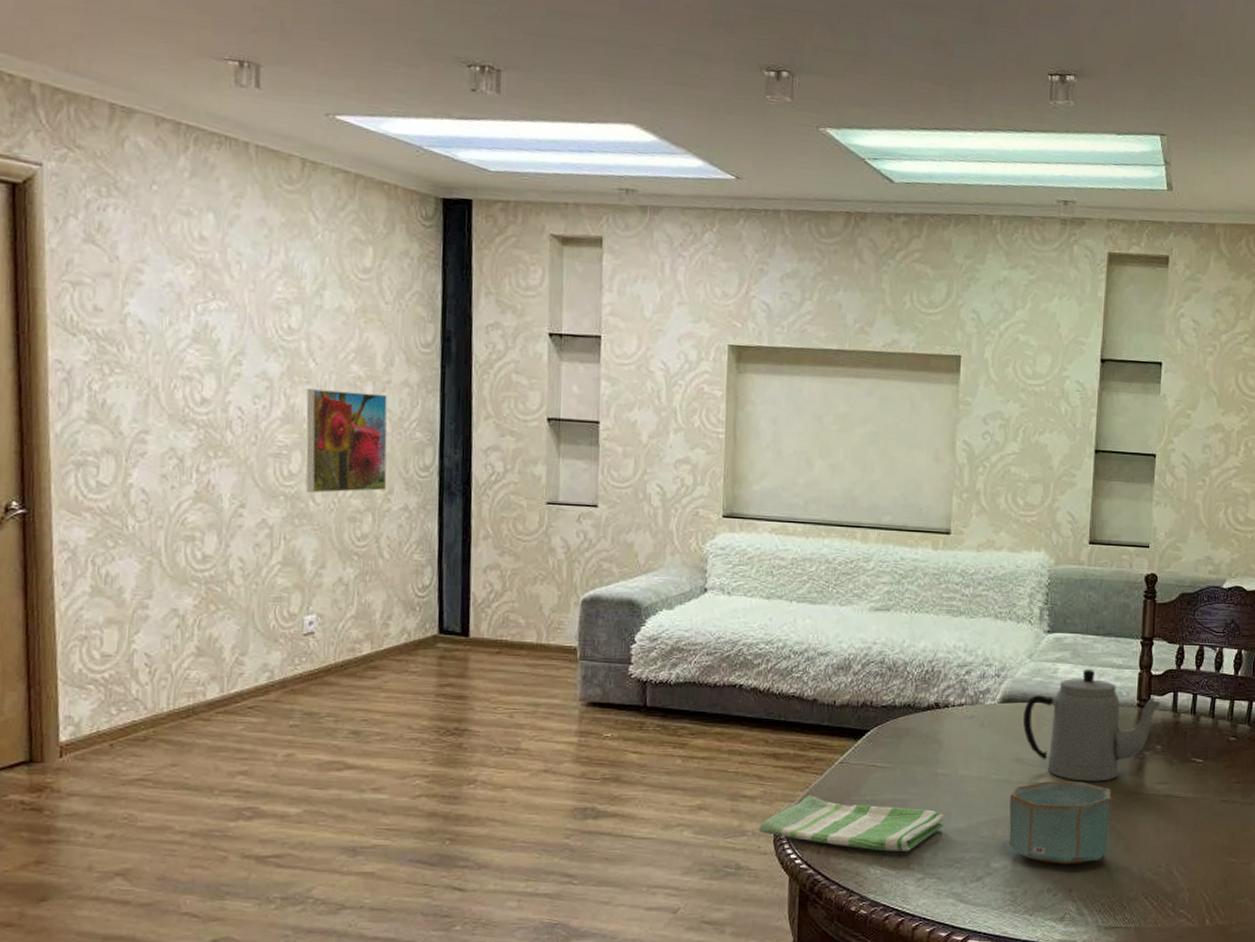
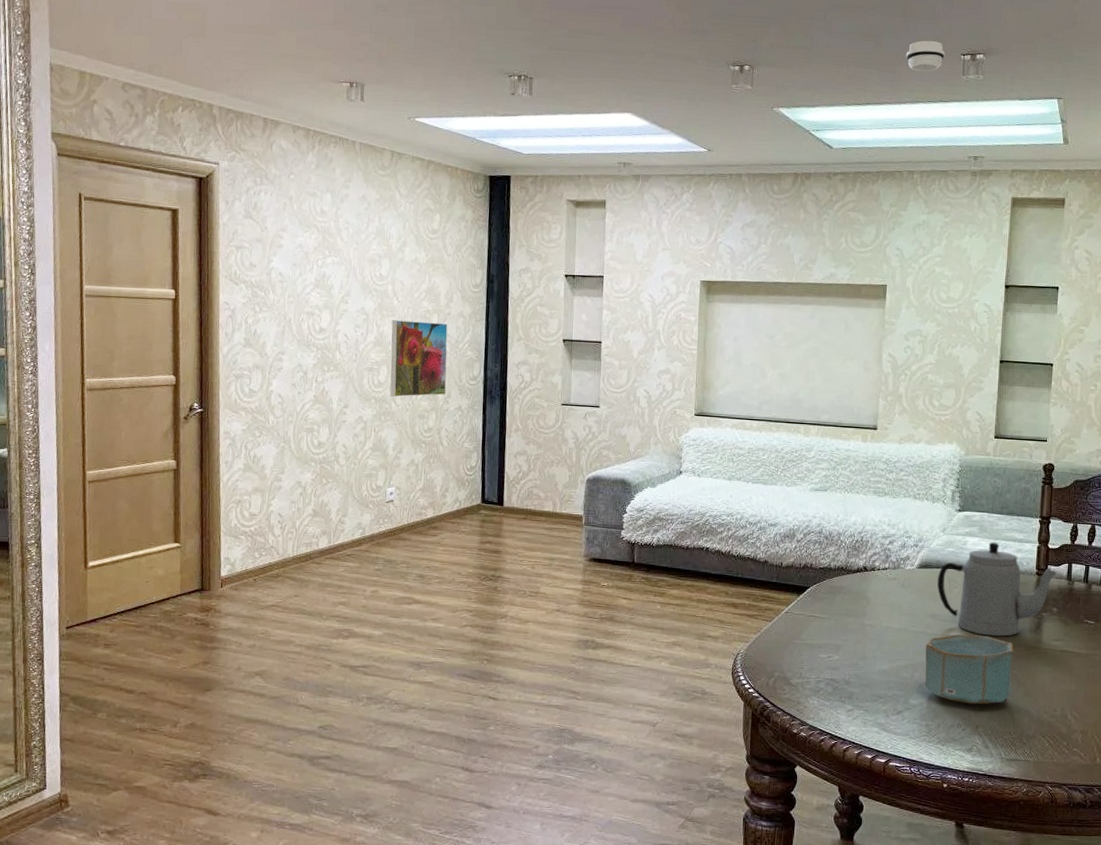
dish towel: present [758,795,944,851] -> none [720,638,871,687]
smoke detector: none [982,53,1029,93] -> present [906,40,945,72]

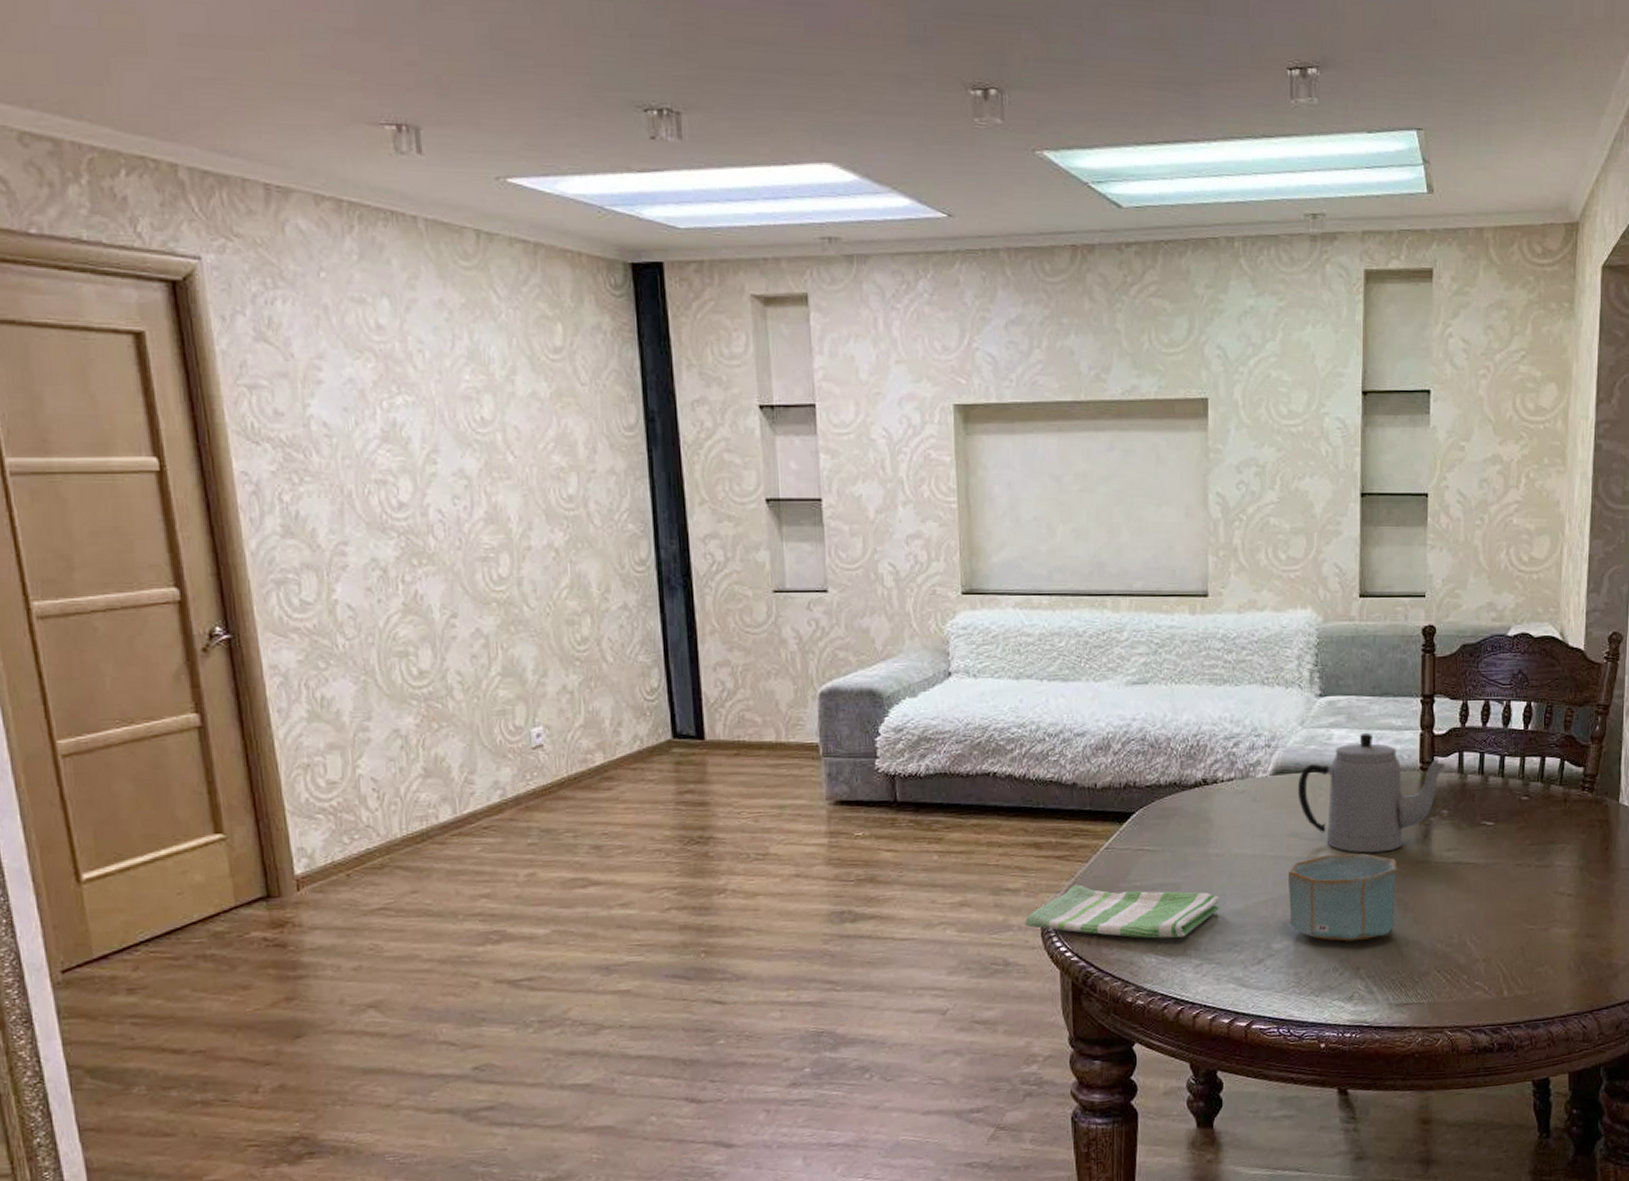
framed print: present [390,320,448,397] -> none [508,485,603,596]
dish towel: none [720,638,871,687] -> present [1024,884,1220,939]
smoke detector: present [906,40,945,72] -> none [1212,48,1265,94]

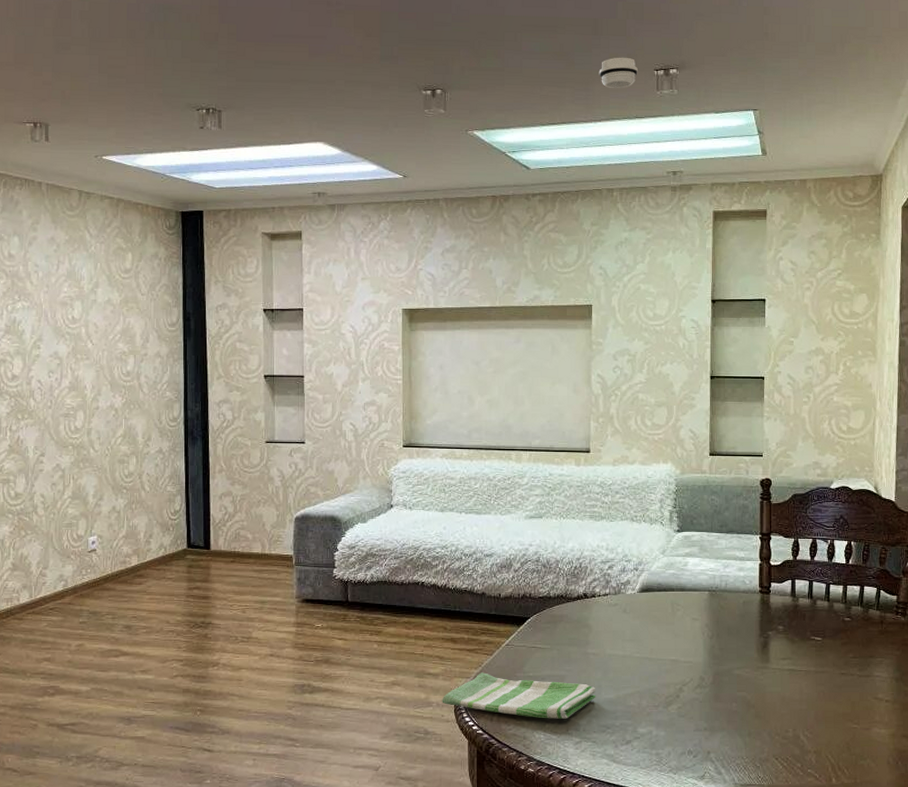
smoke detector: none [1212,48,1265,94] -> present [599,57,638,88]
bowl: present [1288,853,1398,942] -> none [652,658,742,730]
teapot: present [1298,732,1446,853] -> none [660,561,781,658]

